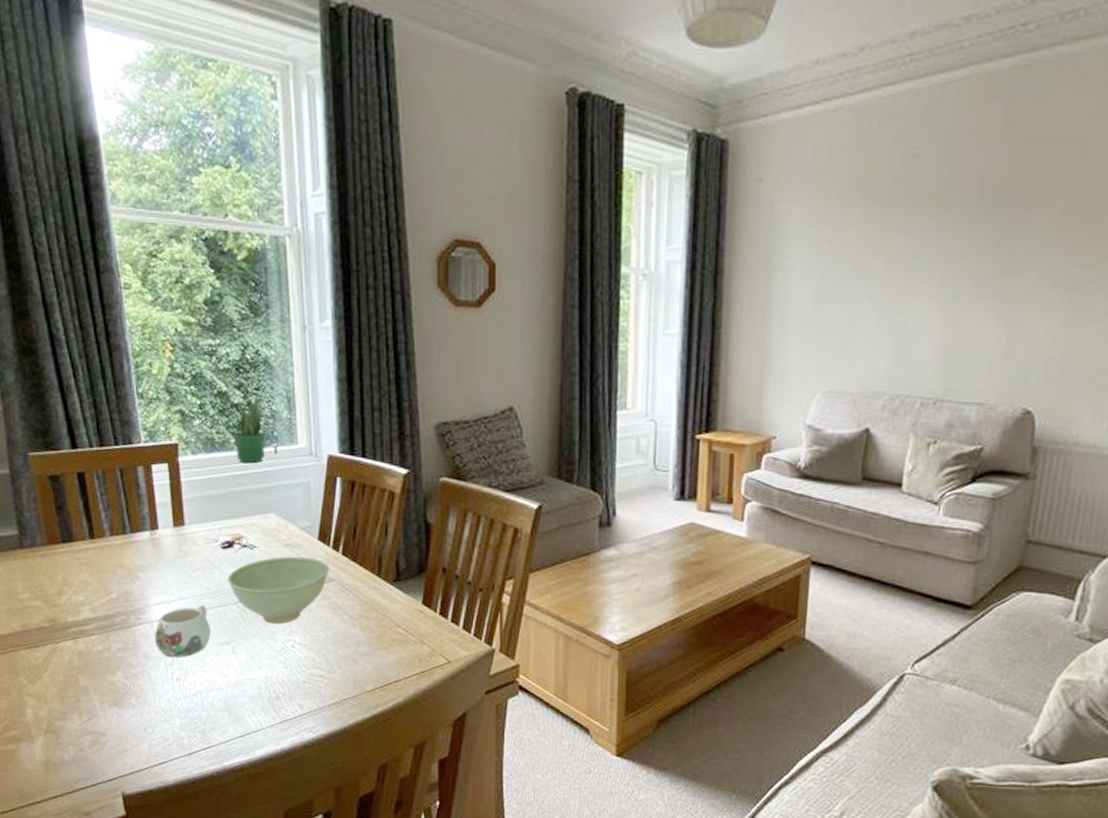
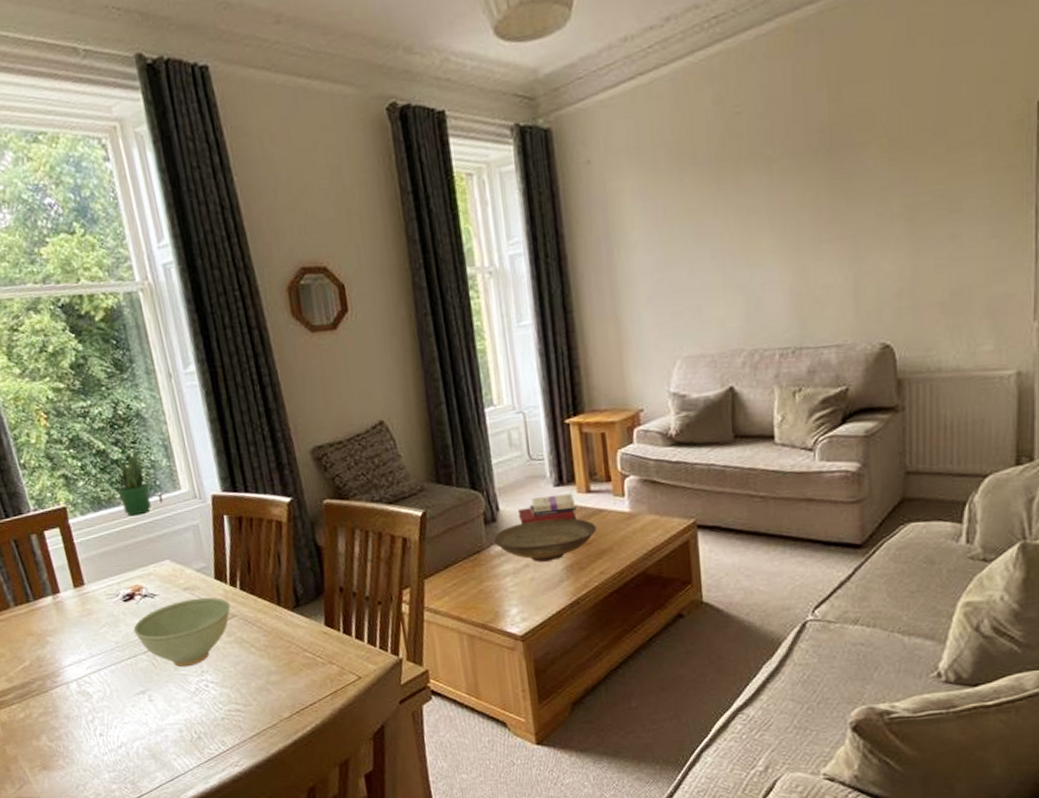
mug: present [154,605,211,658] -> none [71,659,127,715]
decorative bowl: none [606,531,711,575] -> present [494,518,597,562]
books: none [634,508,694,537] -> present [517,493,577,525]

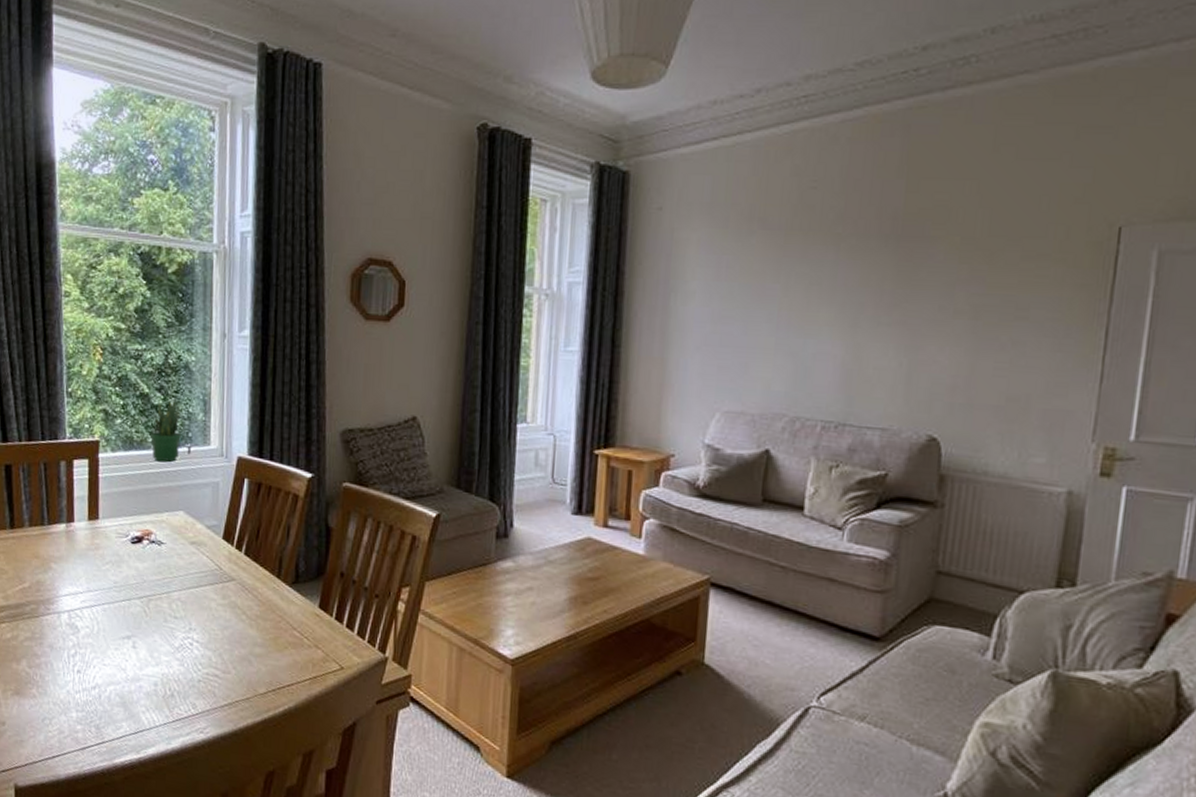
bowl: present [133,597,231,667] -> none [134,554,232,621]
decorative bowl: present [494,518,597,562] -> none [502,544,608,589]
books: present [517,493,577,525] -> none [531,521,591,552]

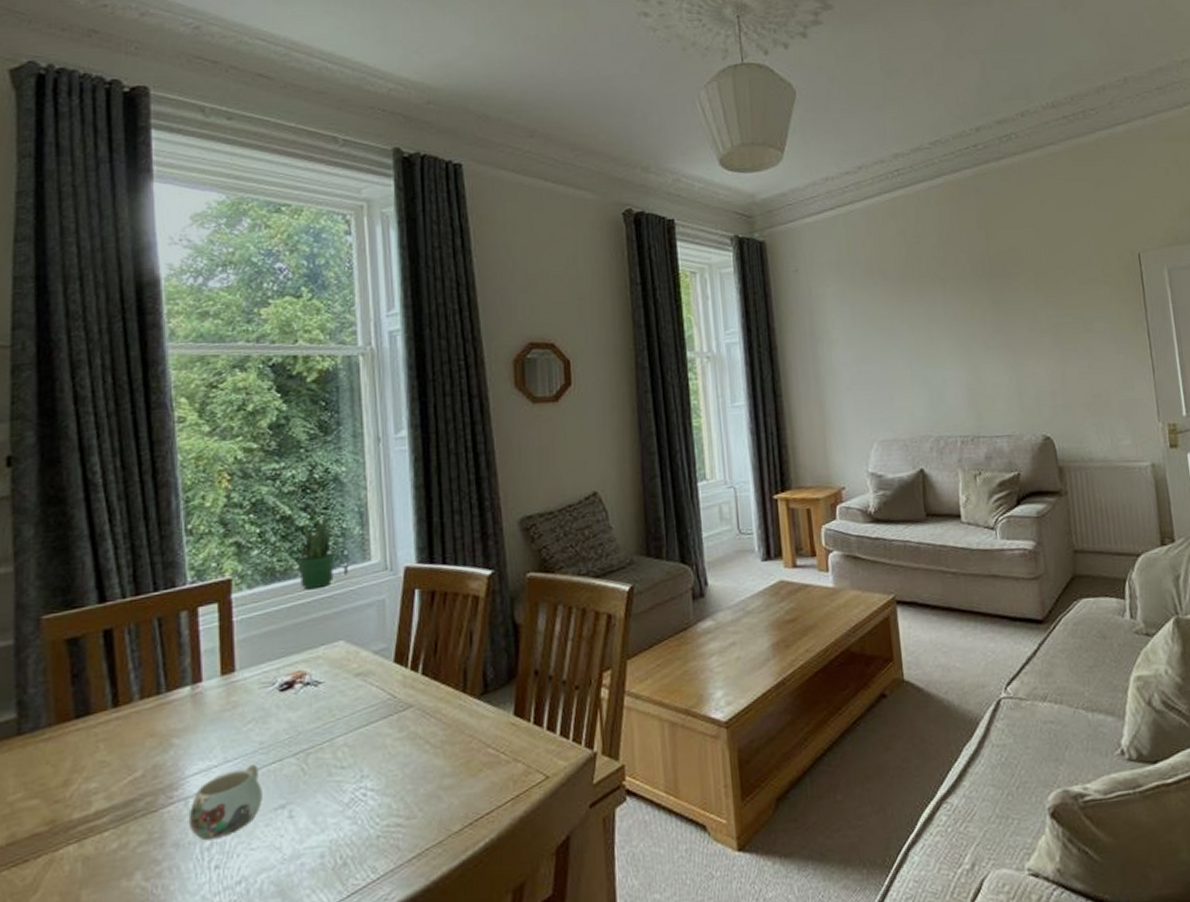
mug: none [60,598,114,650] -> present [188,764,262,841]

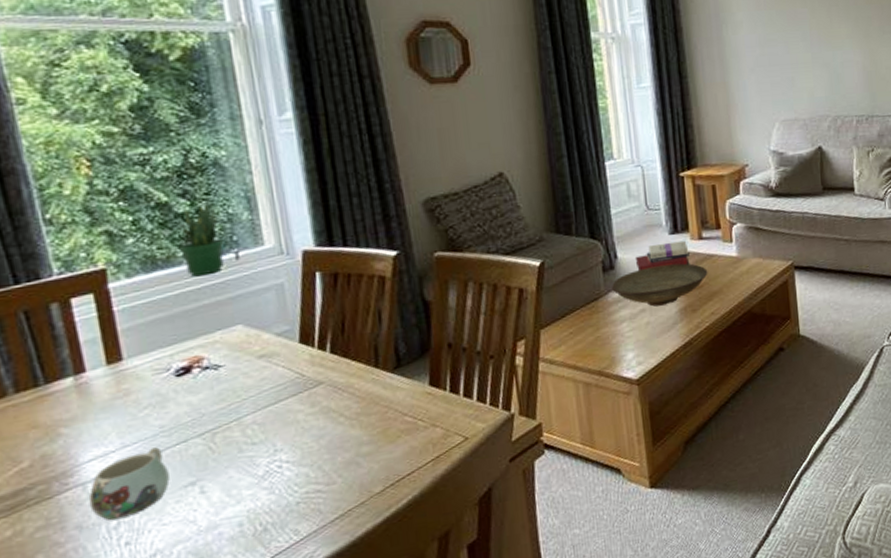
decorative bowl: none [701,593,803,640] -> present [612,263,708,307]
books: none [725,568,784,601] -> present [635,240,690,272]

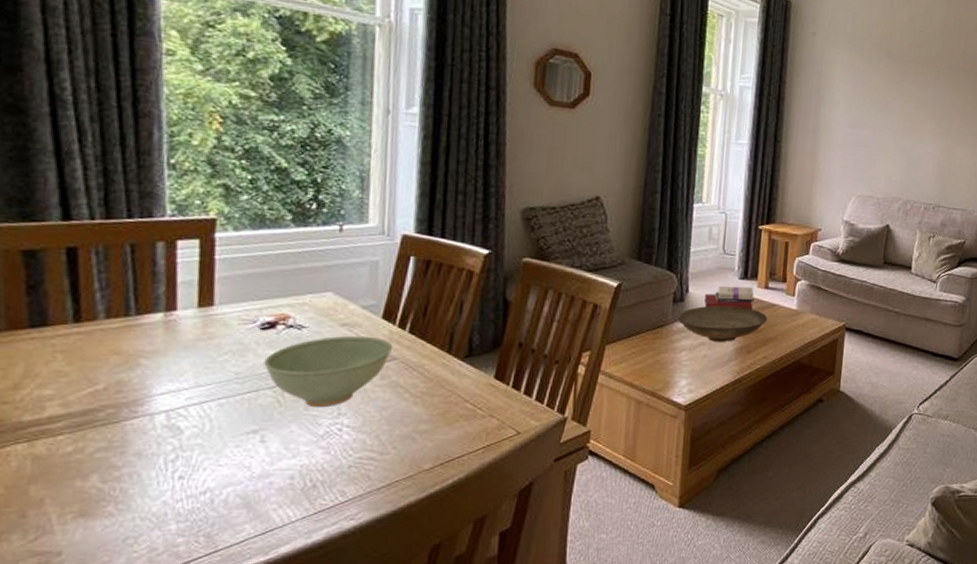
mug: present [88,447,170,521] -> none [152,392,235,454]
planter: present [178,204,225,277] -> none [289,176,332,242]
bowl: none [186,364,317,448] -> present [264,335,393,408]

